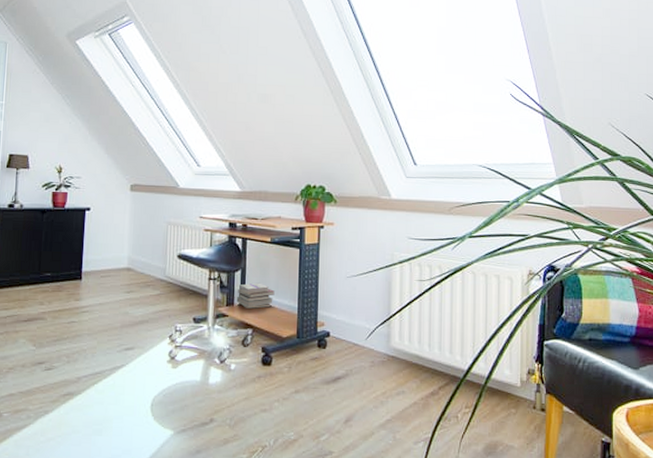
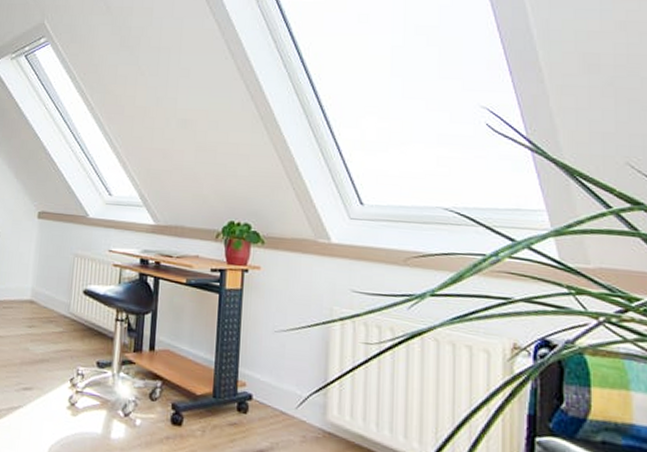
books: present [236,282,275,309] -> none [145,328,189,359]

